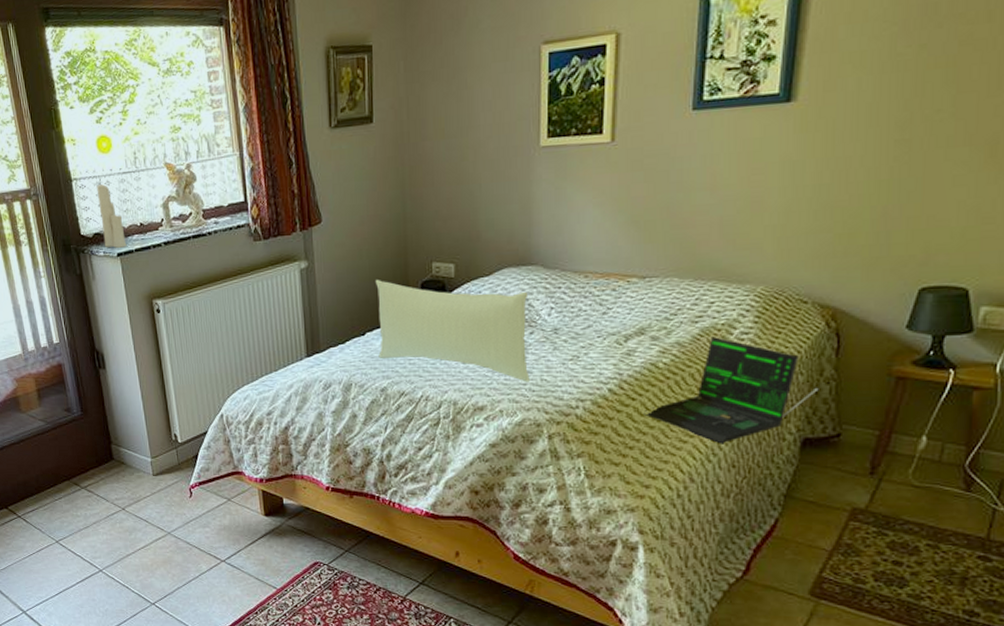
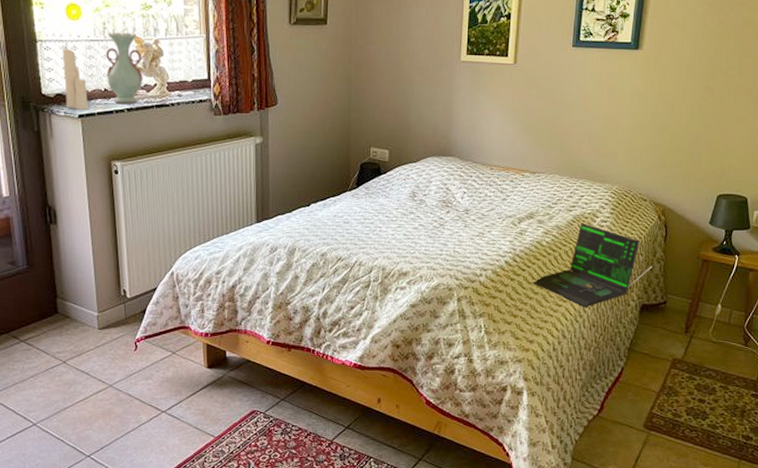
decorative vase: none [139,159,178,239] -> present [106,32,143,105]
pillow: present [375,280,530,382] -> none [321,159,447,253]

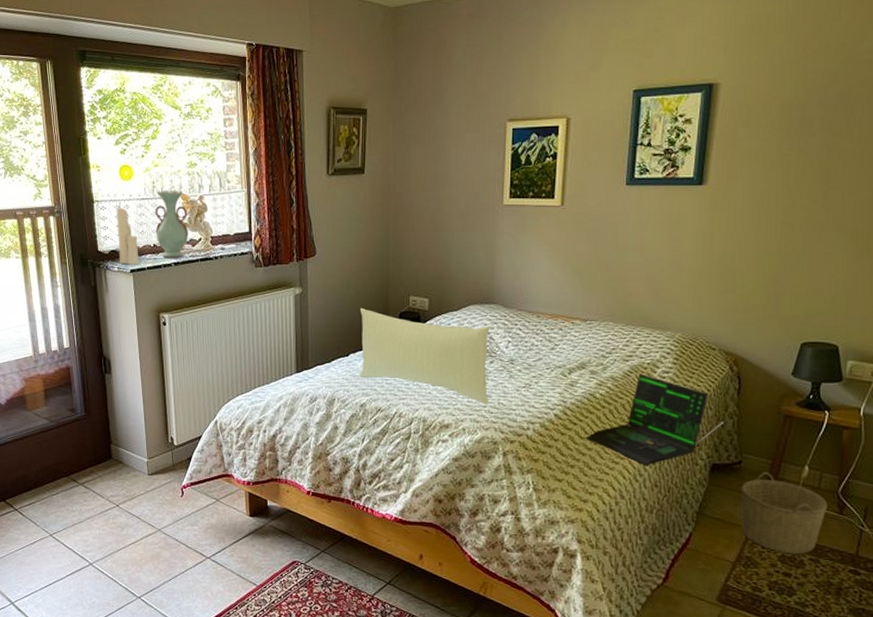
pillow: none [321,159,447,253] -> present [359,308,490,405]
basket: none [665,311,736,383] -> present [741,472,828,555]

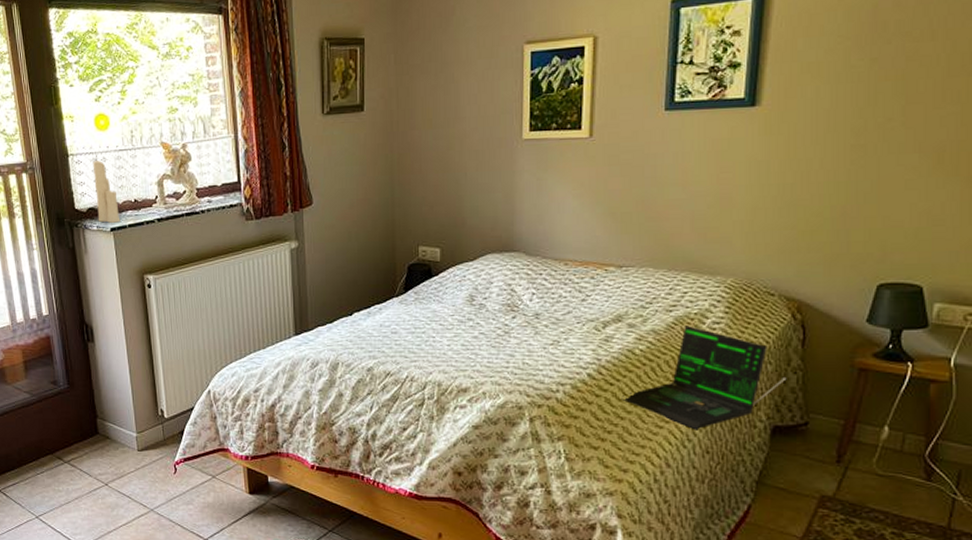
decorative vase: present [155,190,189,259] -> none [135,138,172,215]
pillow: present [359,308,490,405] -> none [363,262,512,365]
basket: present [741,472,828,555] -> none [808,434,913,528]

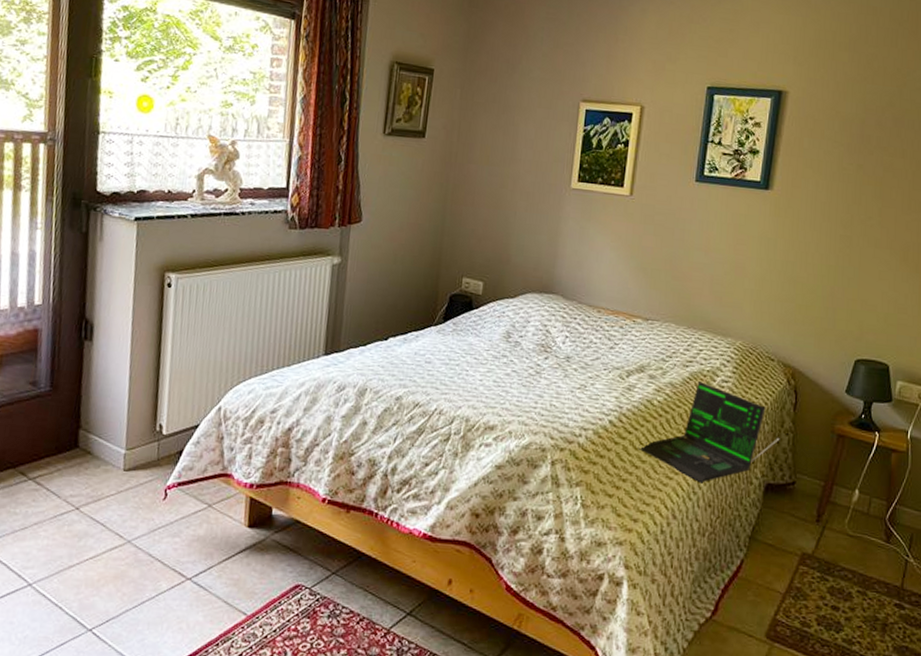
candle: present [93,153,121,224] -> none [121,135,149,213]

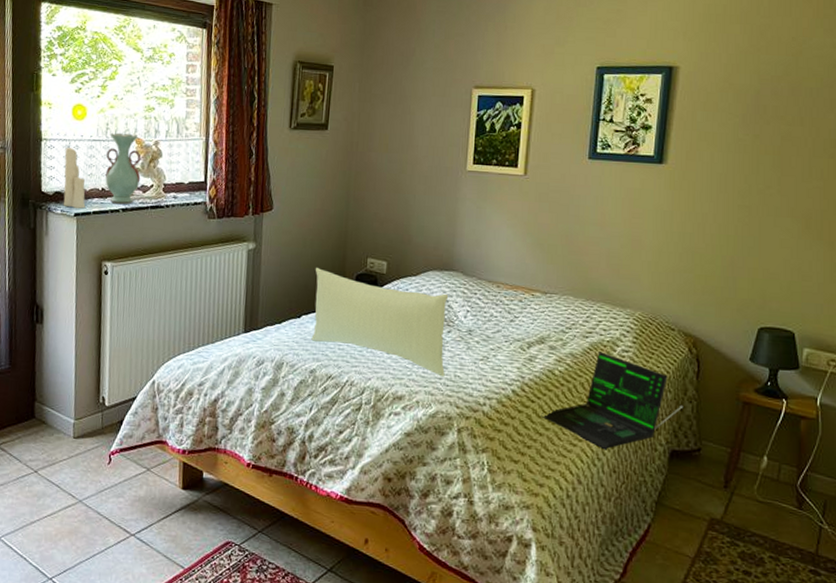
candle: none [121,135,149,213] -> present [63,141,86,209]
decorative vase: none [172,129,216,210] -> present [105,132,142,205]
pillow: none [398,286,547,406] -> present [311,268,449,377]

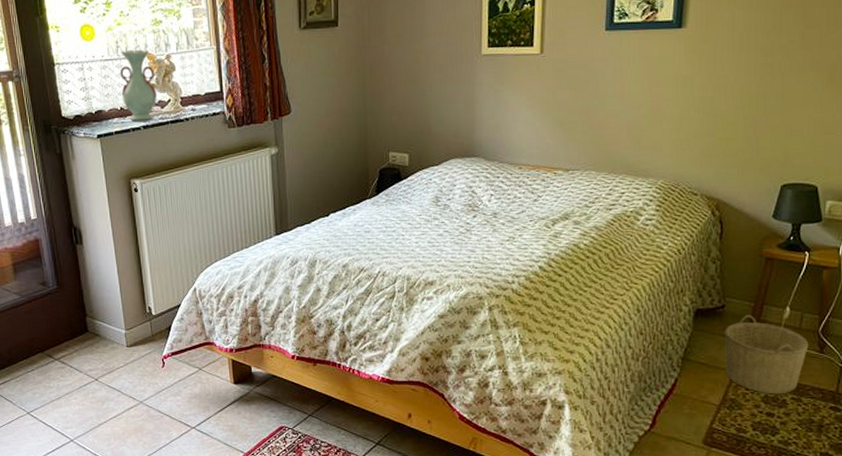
candle: present [63,141,86,209] -> none [79,62,107,131]
pillow: present [311,268,449,377] -> none [338,166,473,260]
laptop: present [541,352,684,450] -> none [568,222,707,315]
basket: none [700,461,787,552] -> present [724,315,809,395]

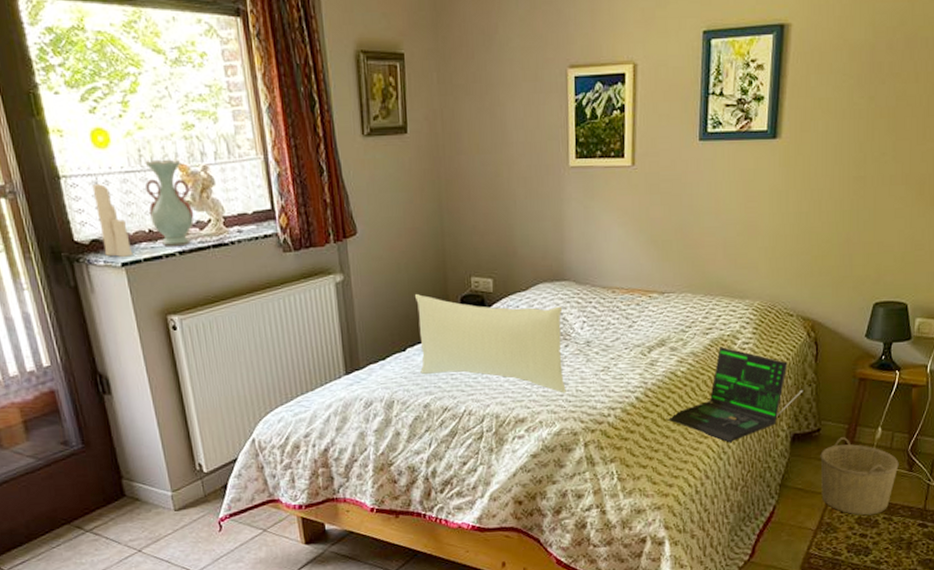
candle: none [79,62,107,131] -> present [92,175,134,258]
pillow: none [338,166,473,260] -> present [414,294,566,393]
laptop: none [568,222,707,315] -> present [666,347,803,443]

